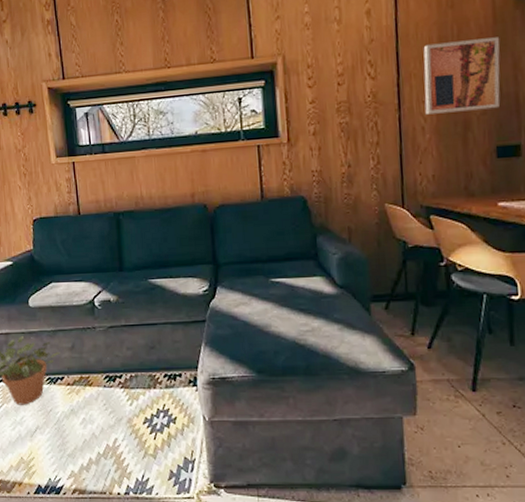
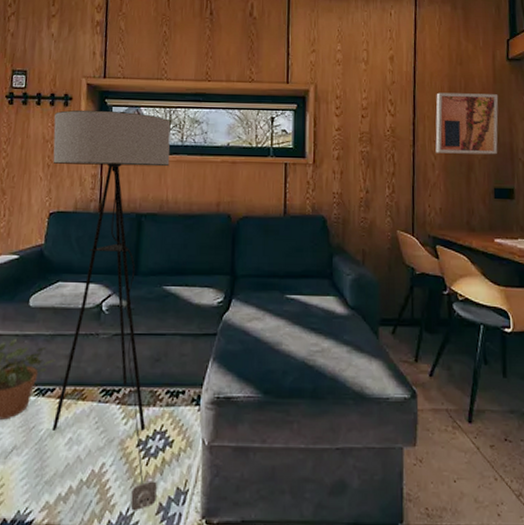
floor lamp: none [21,111,167,478] -> present [51,109,171,512]

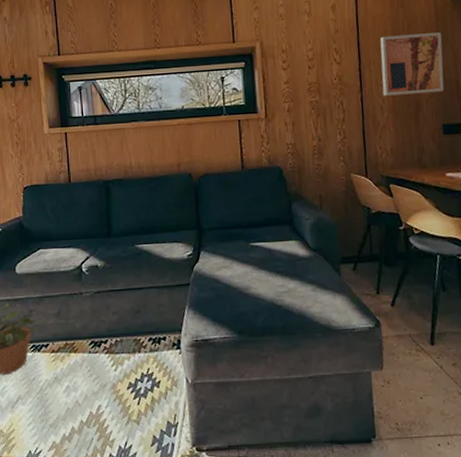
floor lamp: present [51,109,171,512] -> none [16,86,150,445]

